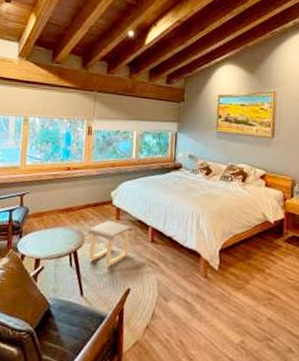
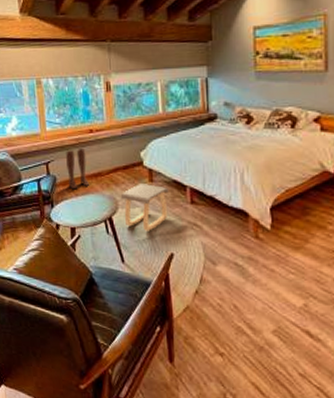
boots: none [39,183,61,222] -> present [66,147,90,190]

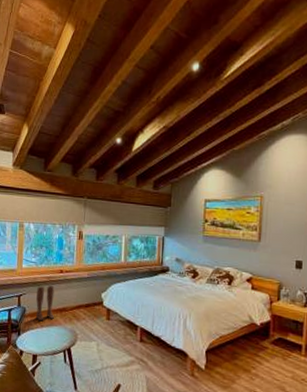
stool: present [120,184,169,231] -> none [80,321,123,363]

